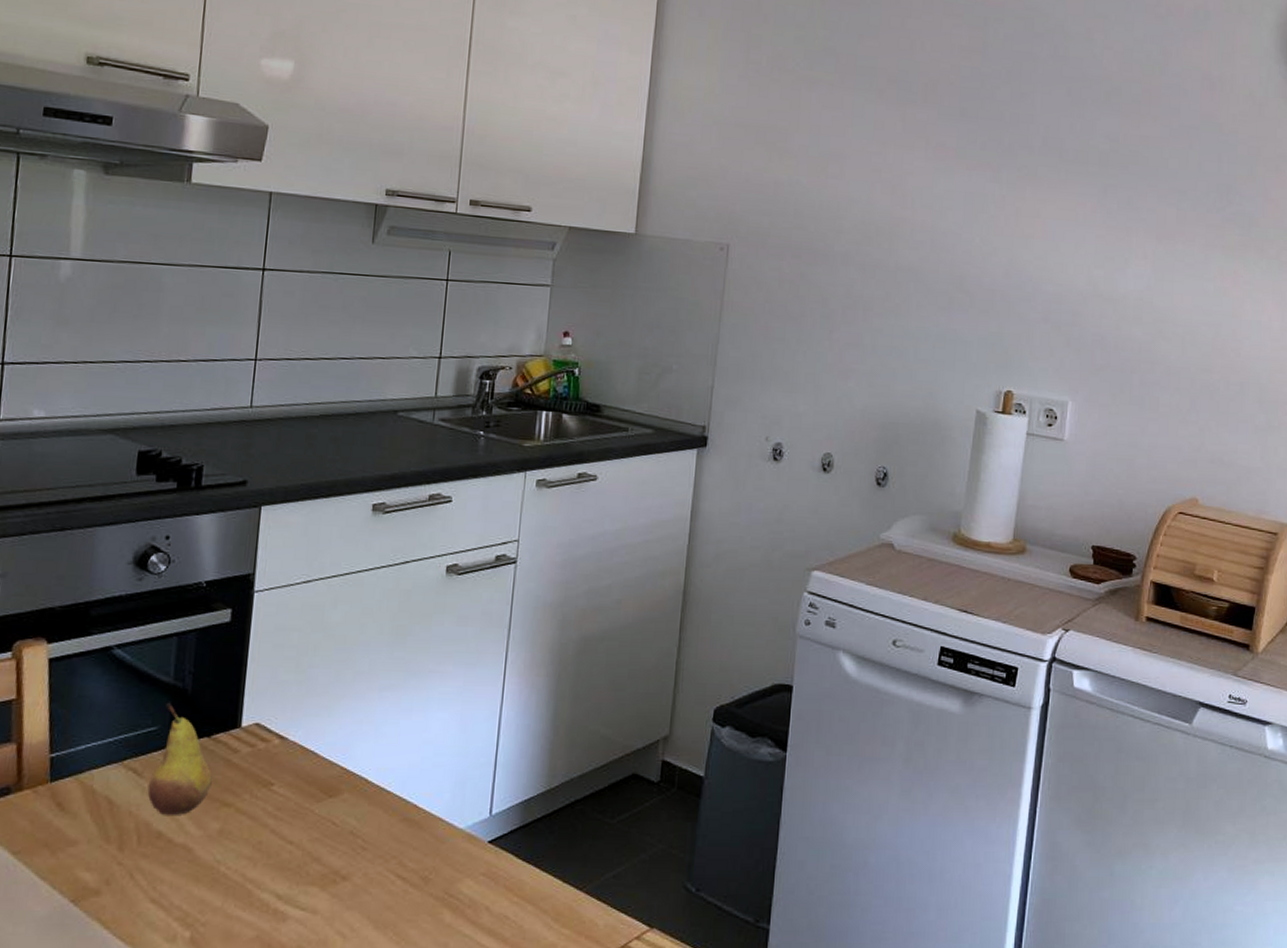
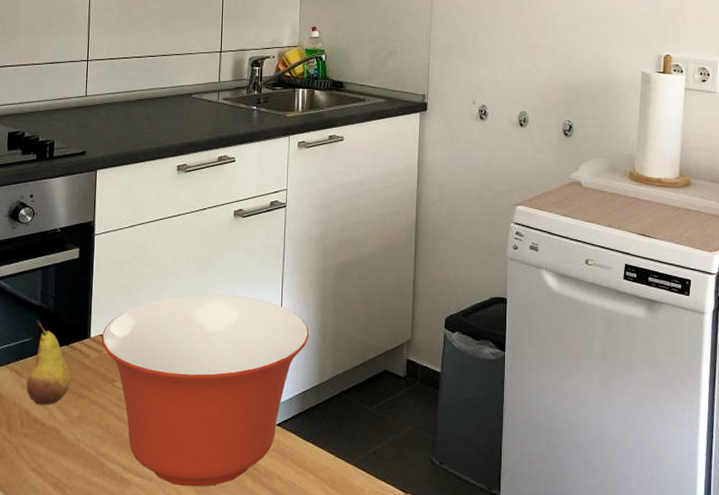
mixing bowl: none [256,673,538,922] -> present [101,294,309,487]

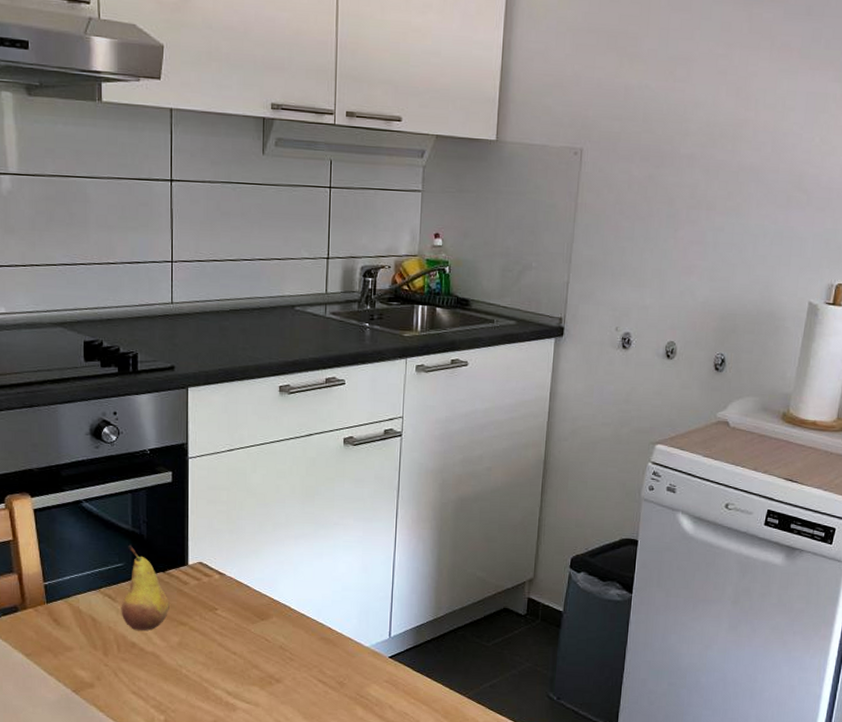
mixing bowl: present [101,294,309,487] -> none [200,525,425,714]

